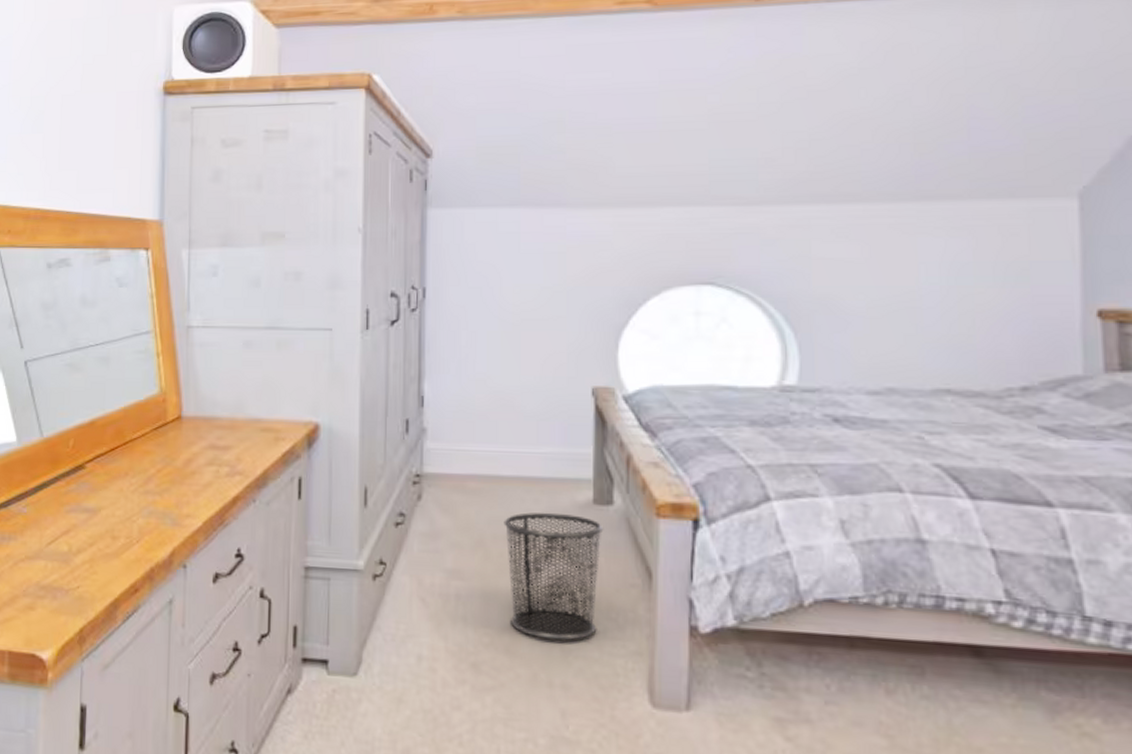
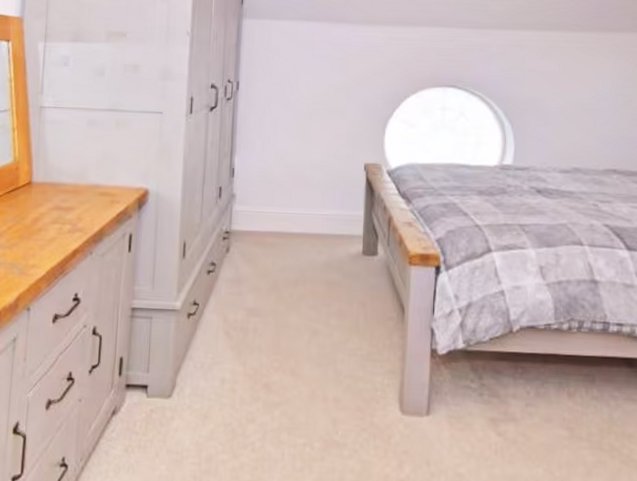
waste bin: present [504,512,604,641] -> none [293,261,370,364]

